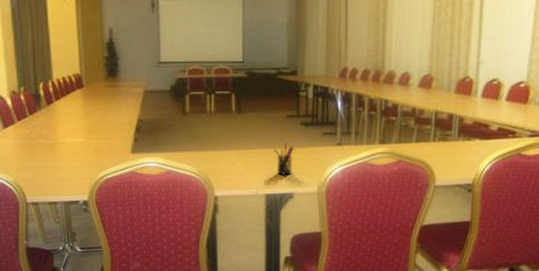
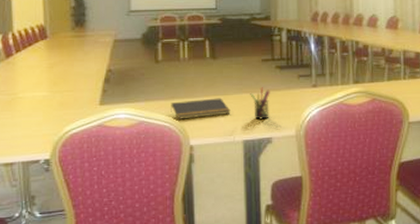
notepad: none [197,151,254,171] -> present [171,98,231,120]

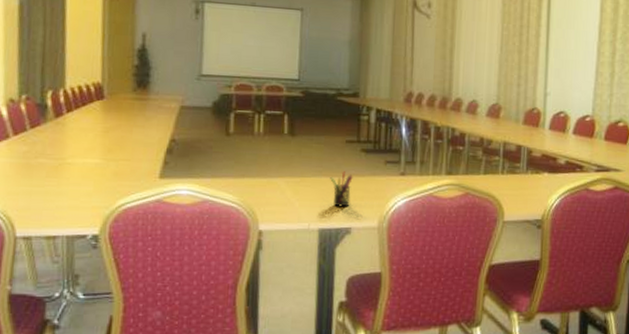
notepad: present [171,98,231,120] -> none [239,179,307,201]

